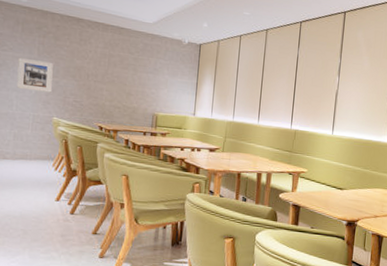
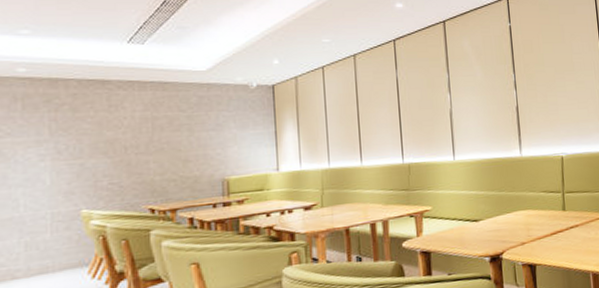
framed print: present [16,57,53,93] -> none [21,141,77,183]

